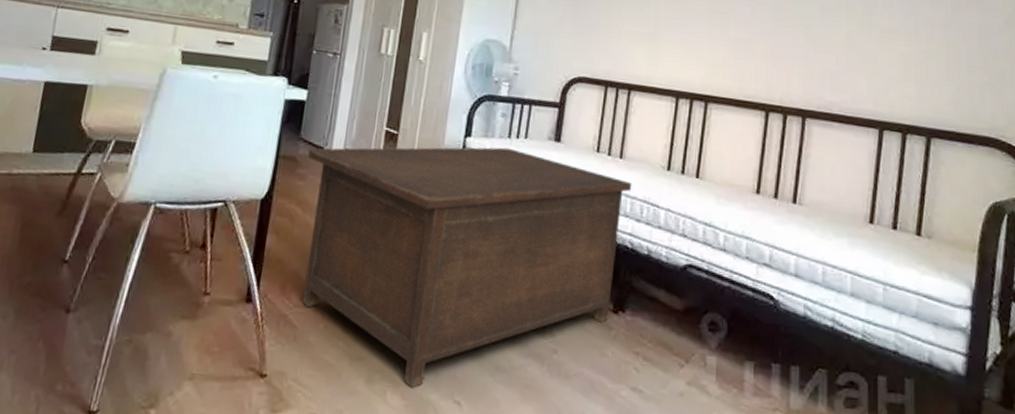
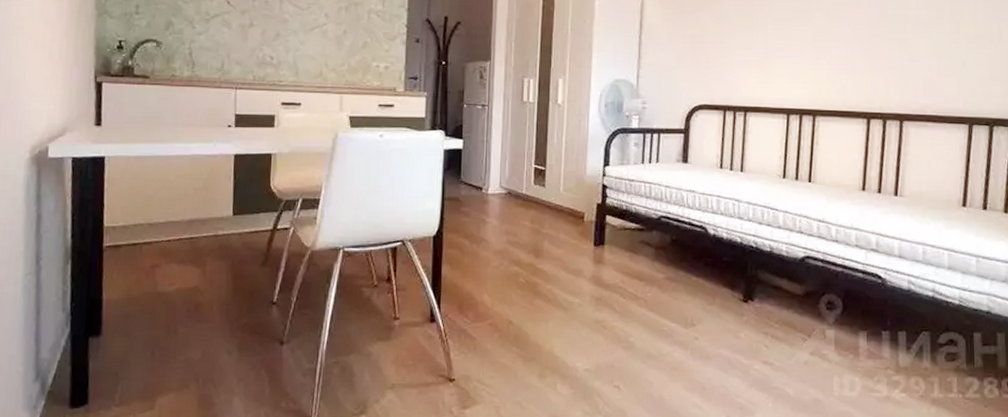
cabinet: present [302,147,632,388] -> none [470,172,753,379]

